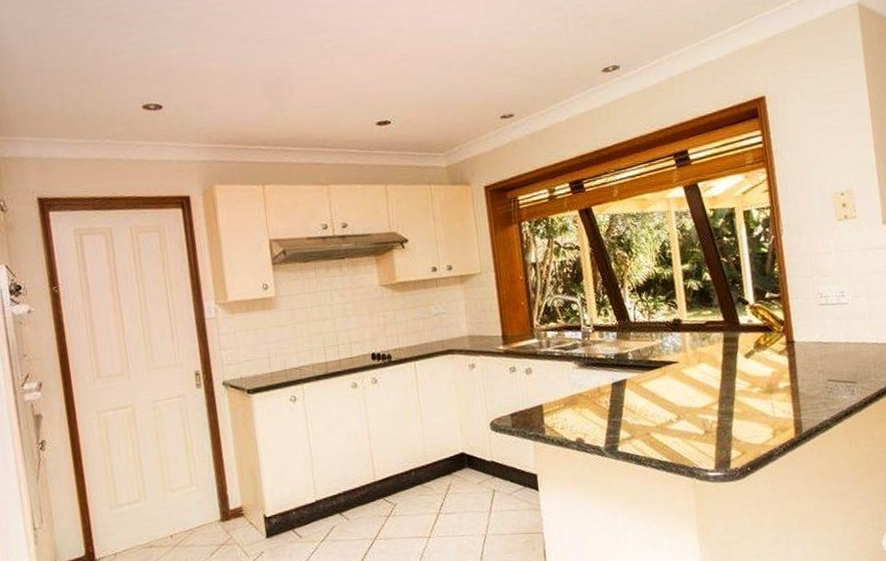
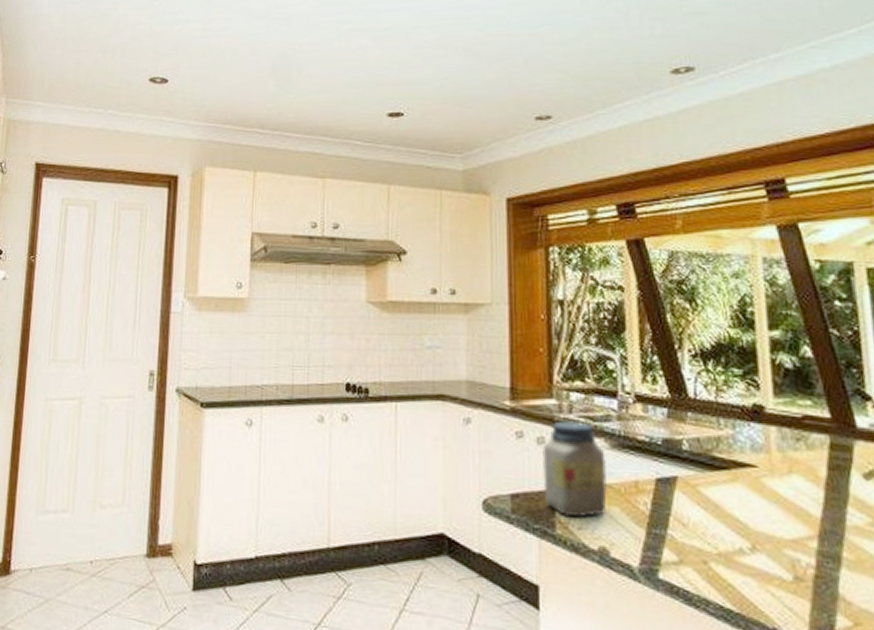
jar: none [530,352,580,423] -> present [542,421,607,518]

